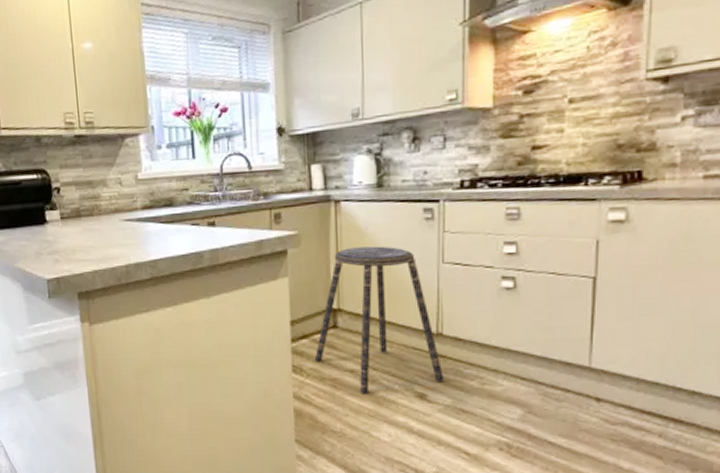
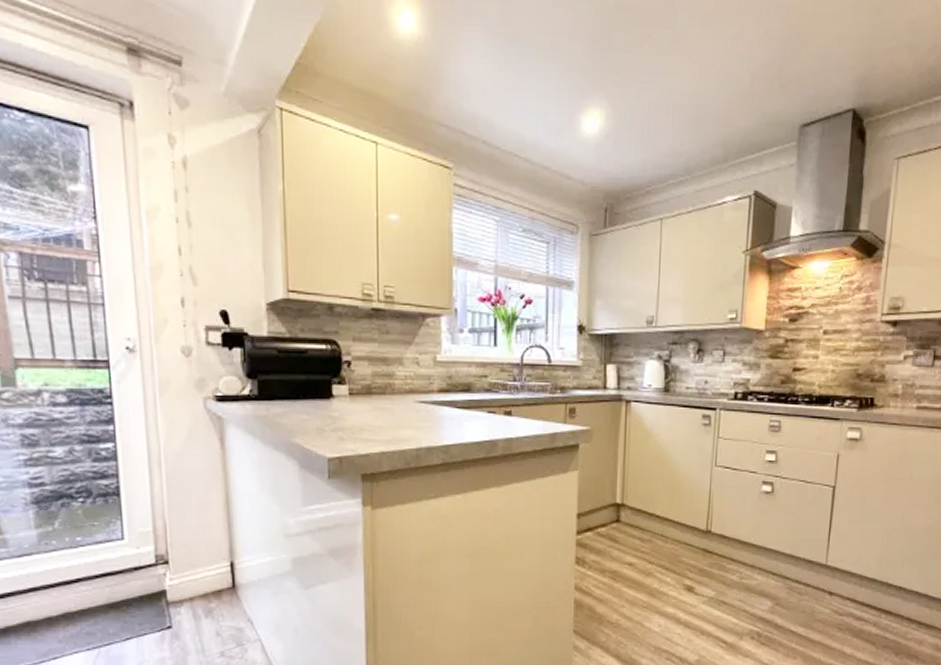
stool: present [314,246,444,394] -> none [597,446,710,586]

